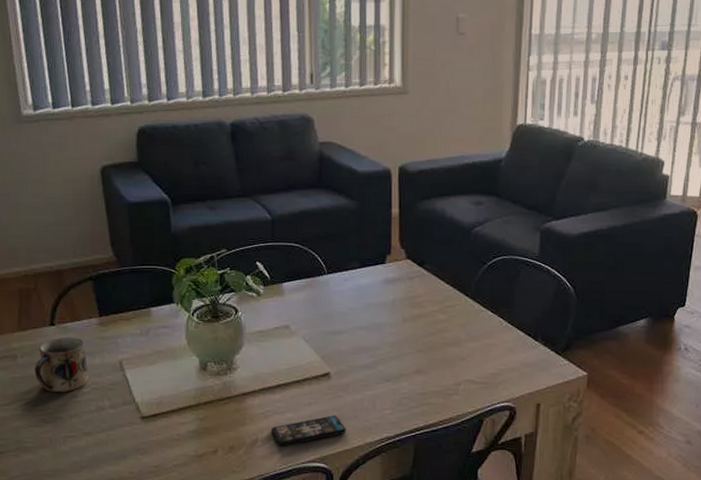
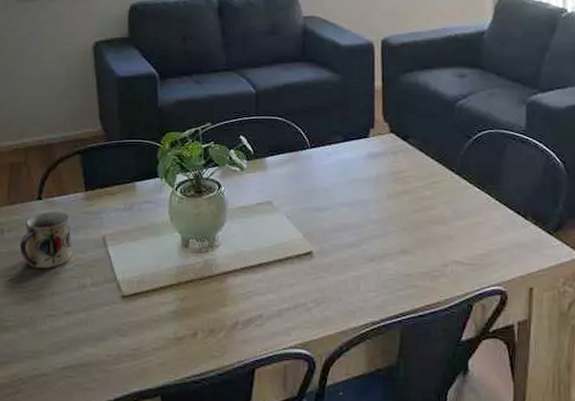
smartphone: present [270,415,346,447] -> none [251,297,329,331]

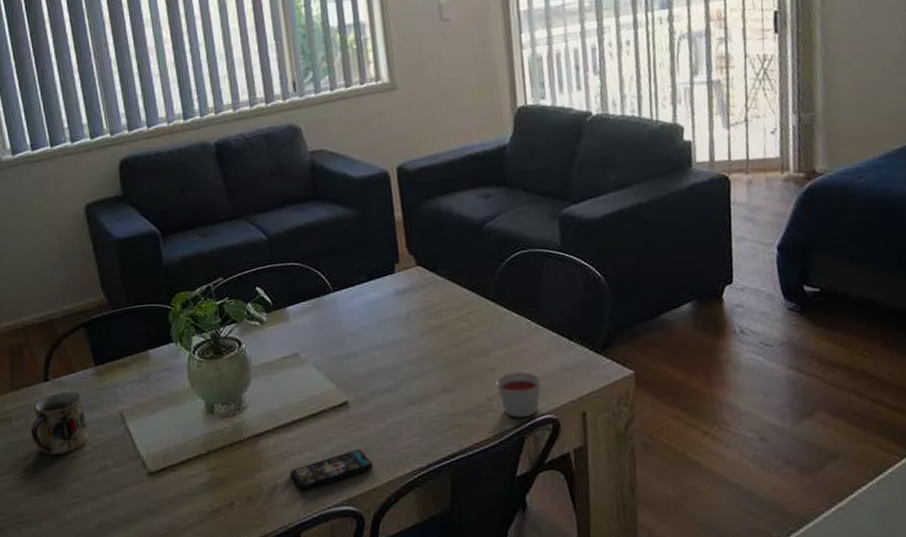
smartphone: none [251,297,329,331] -> present [289,449,373,492]
candle: none [452,243,494,286] -> present [496,371,542,417]

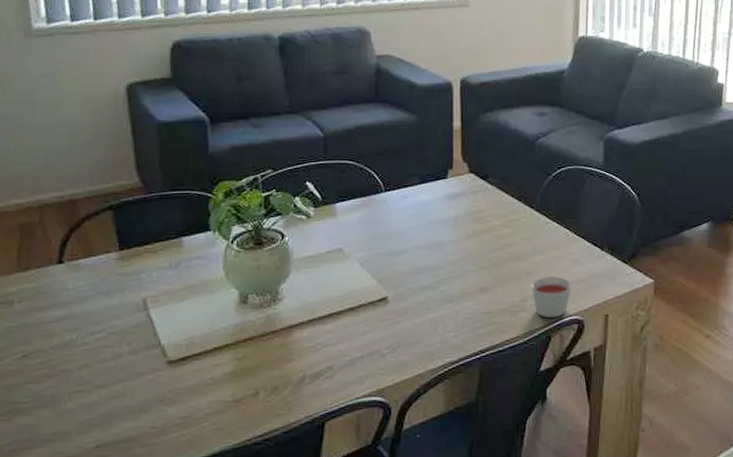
mug: present [31,391,89,456] -> none [35,275,104,342]
smartphone: present [289,449,373,492] -> none [320,343,405,382]

